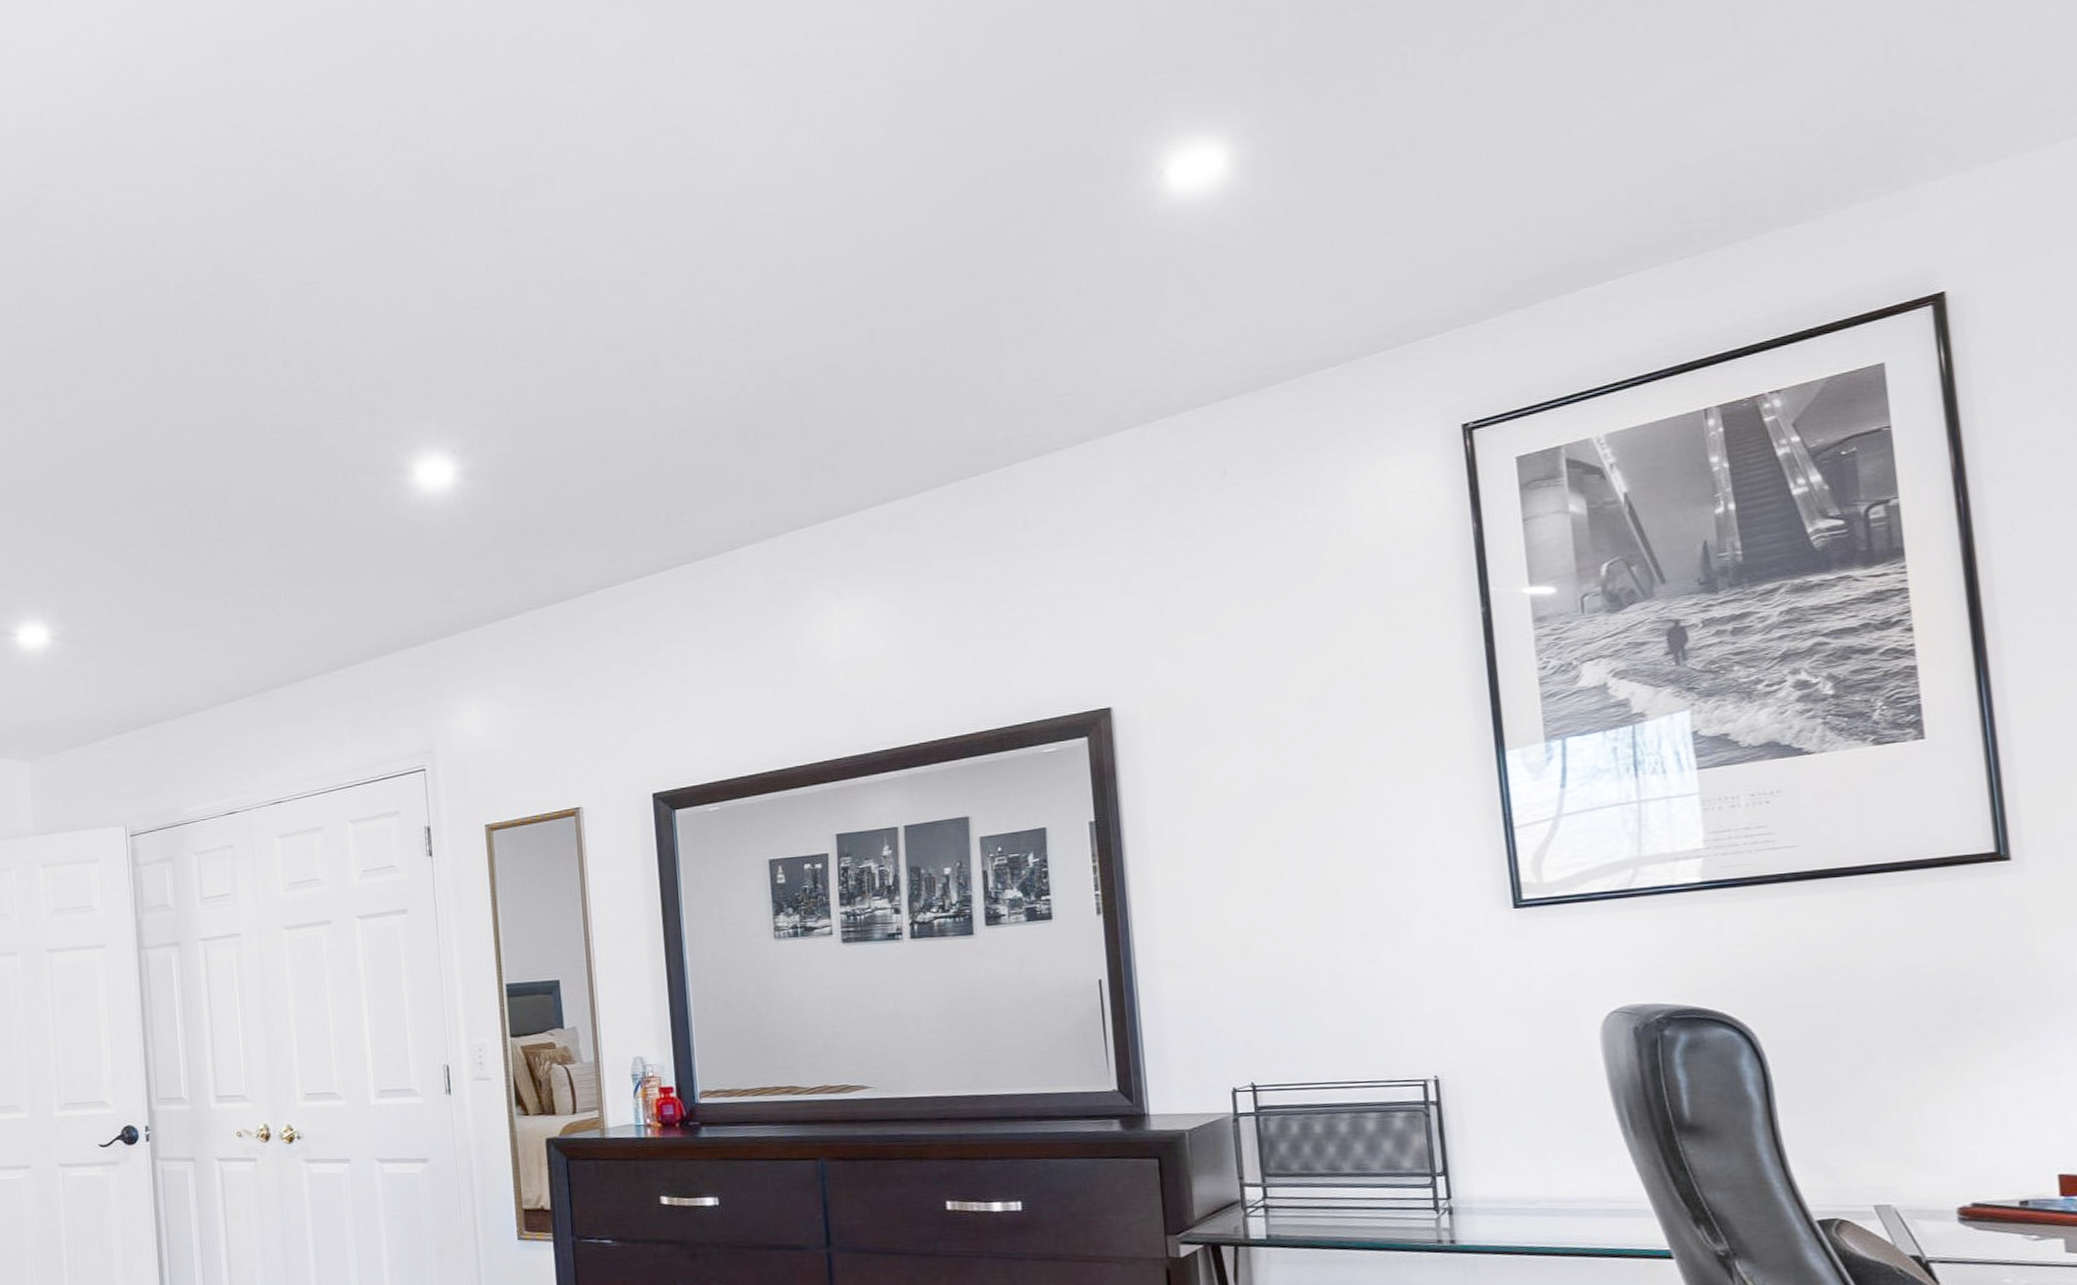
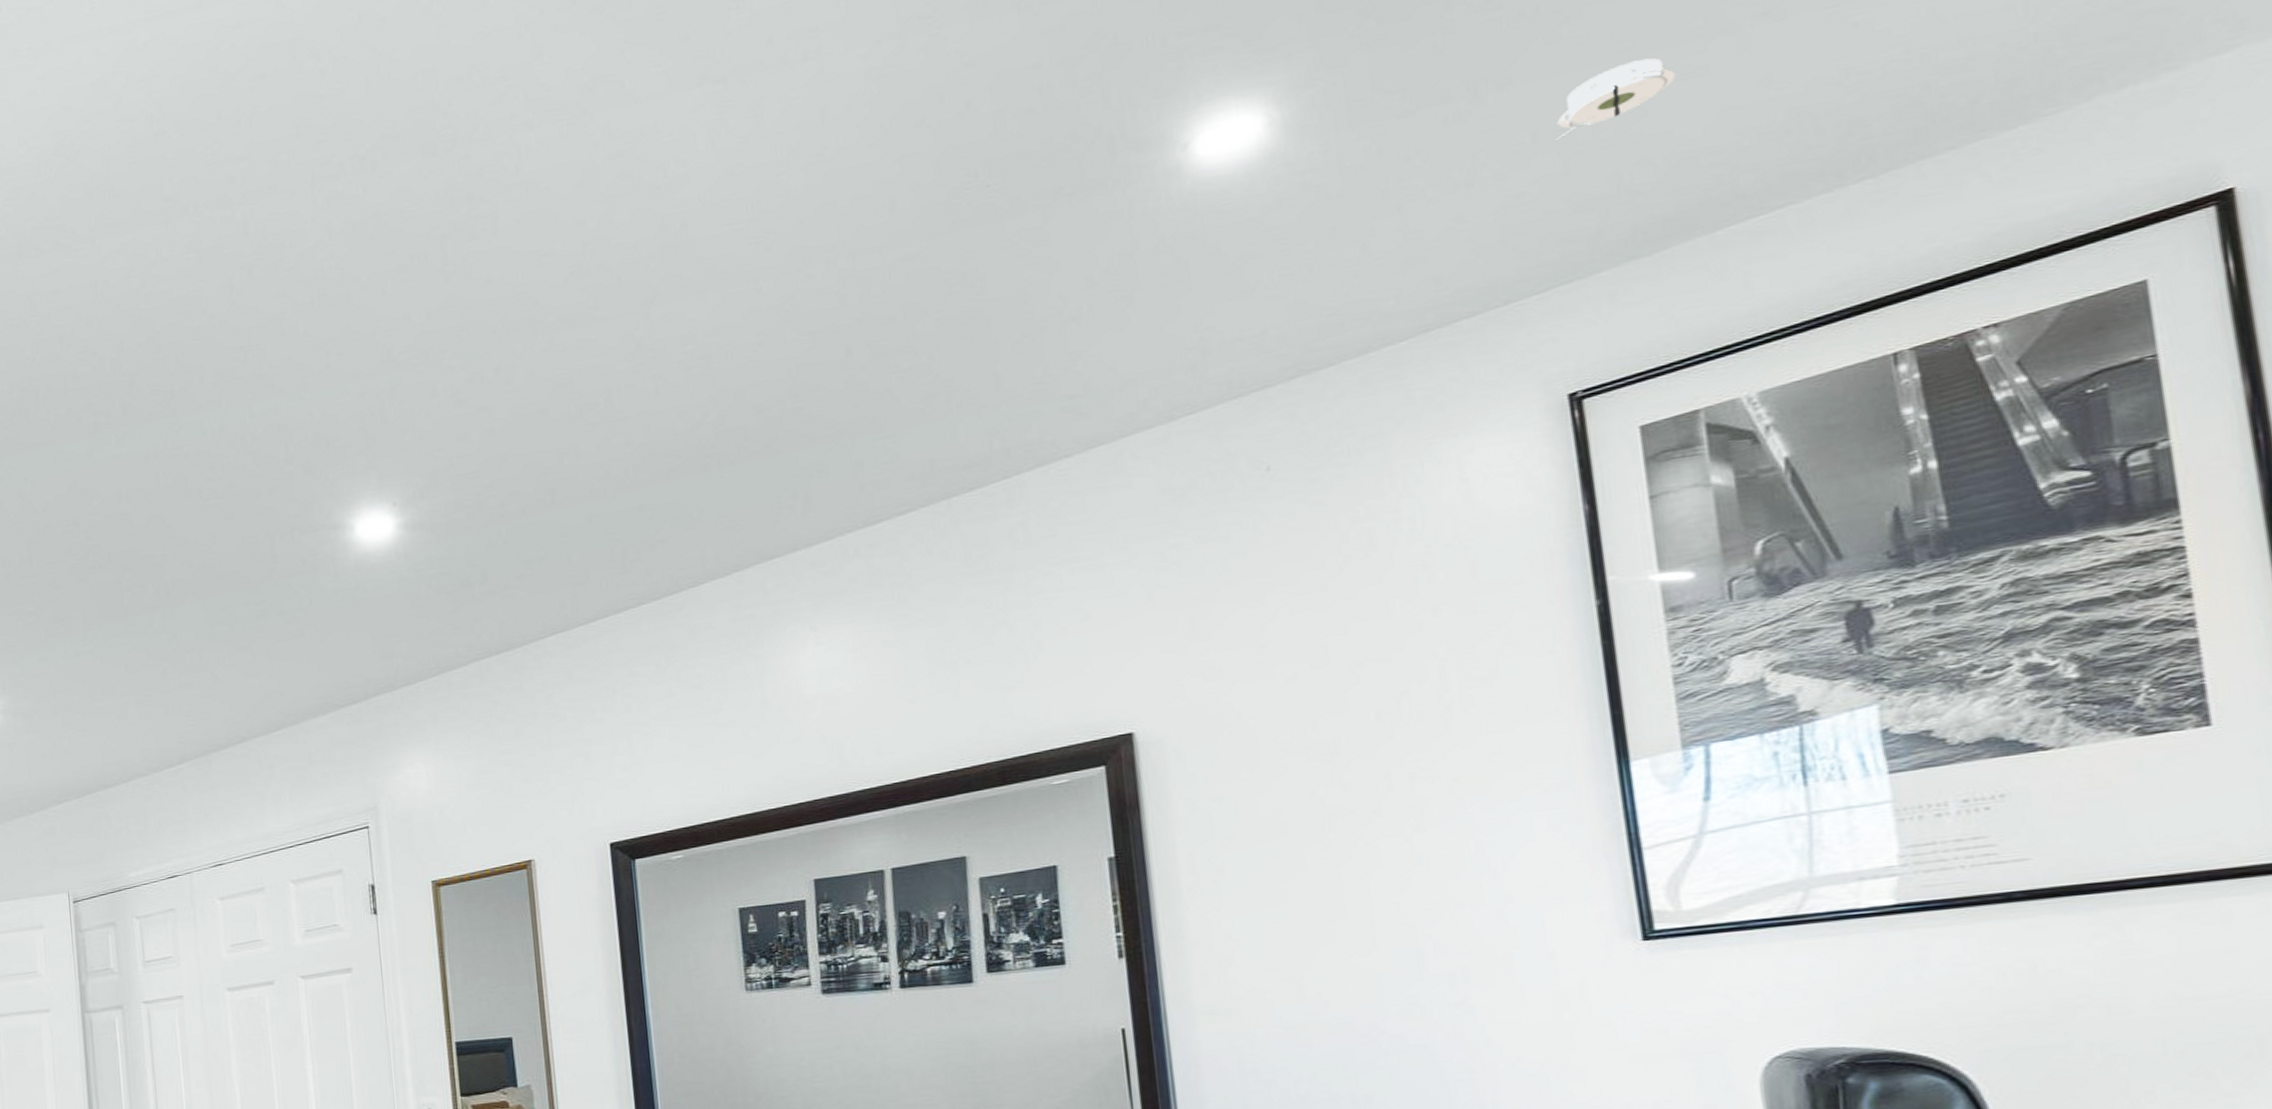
smoke detector: none [1454,135,1546,200] -> present [1555,58,1675,142]

